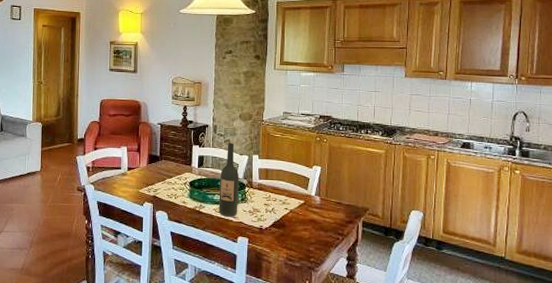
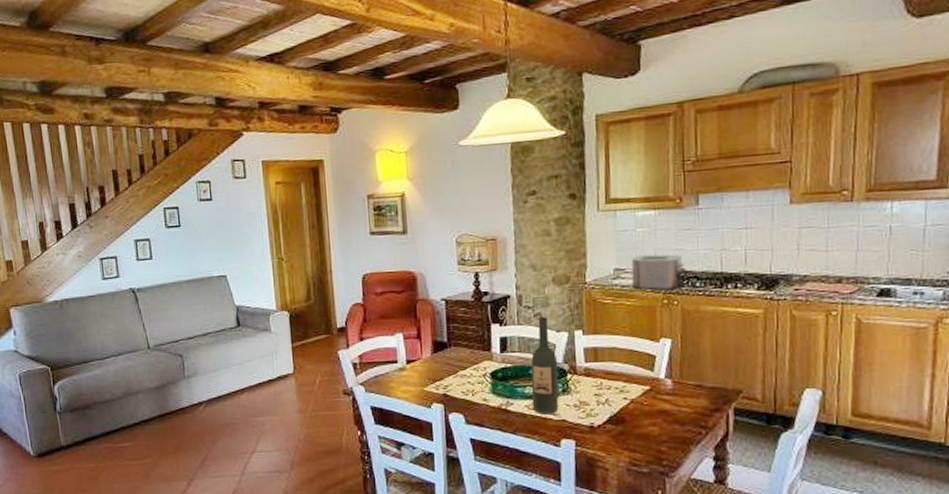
toaster: none [296,104,332,132] -> present [631,254,684,291]

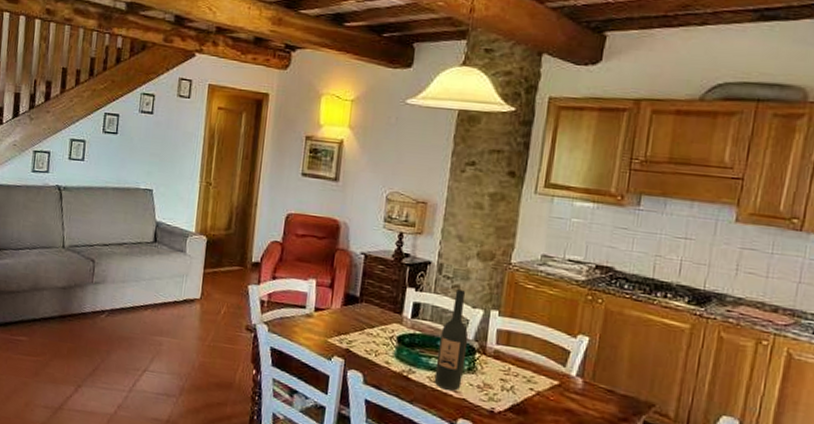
toaster: present [631,254,684,291] -> none [558,246,615,289]

